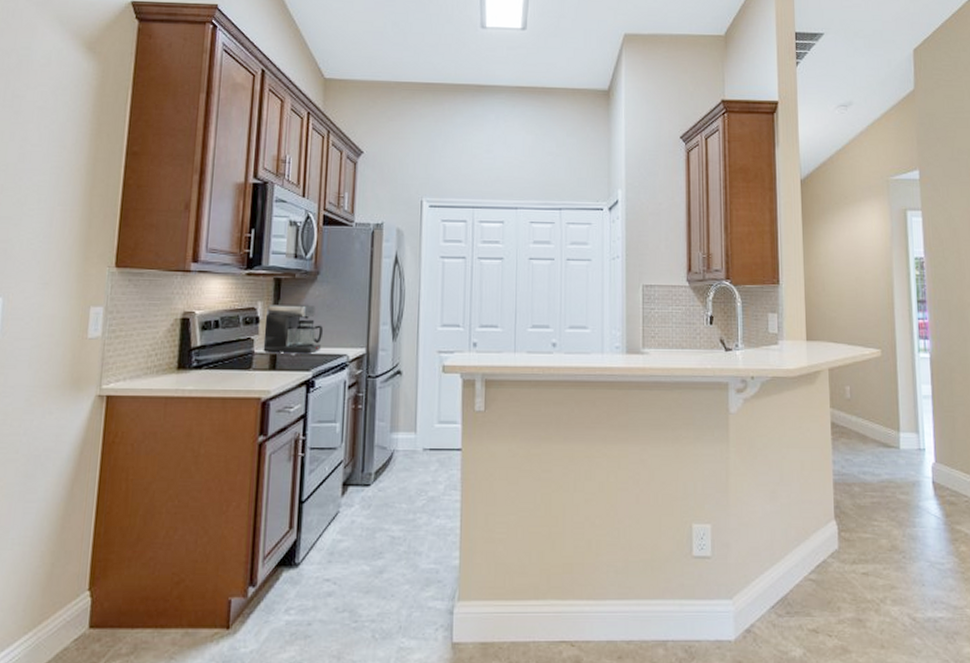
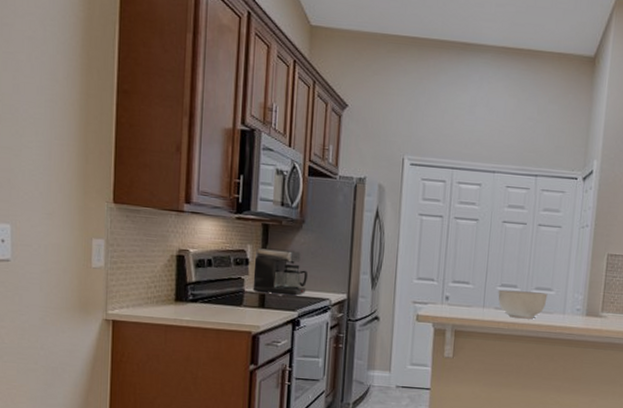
bowl: none [529,331,583,362] -> present [498,289,548,319]

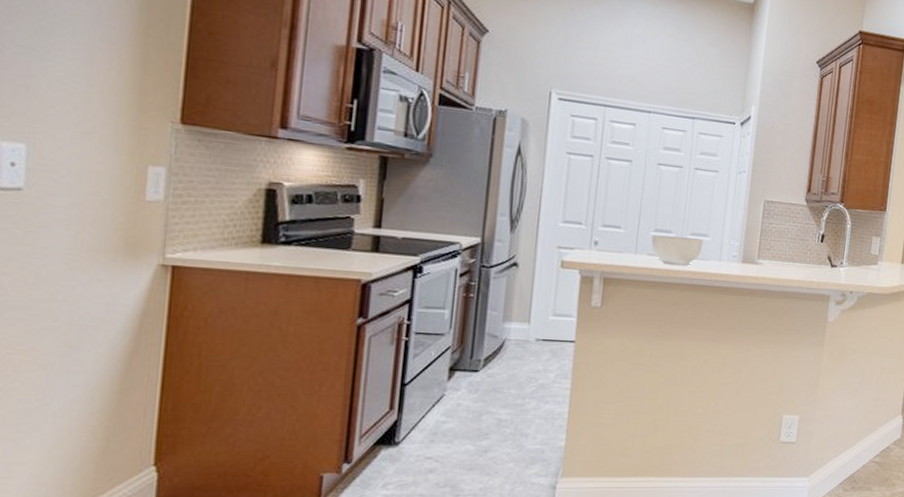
coffee maker: present [252,247,307,296] -> none [364,183,434,239]

